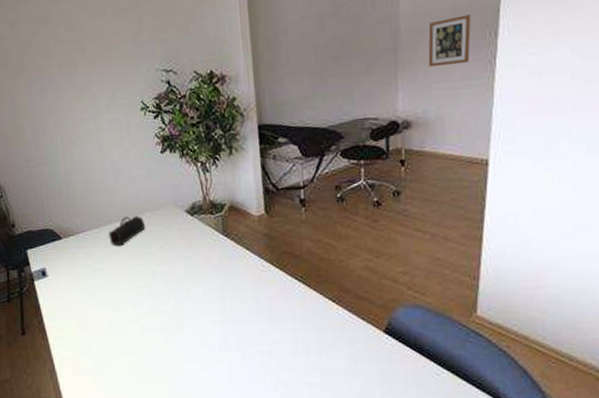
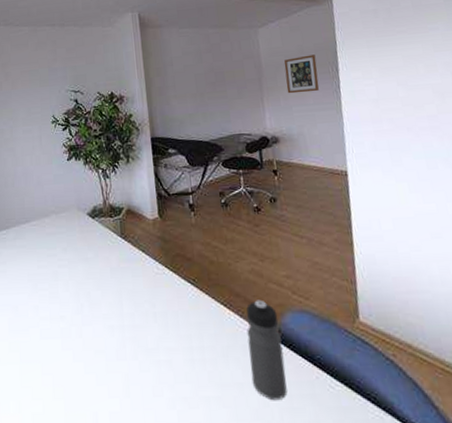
pencil case: present [108,216,146,246] -> none [16,218,51,247]
water bottle: none [355,295,392,386] -> present [246,299,287,401]

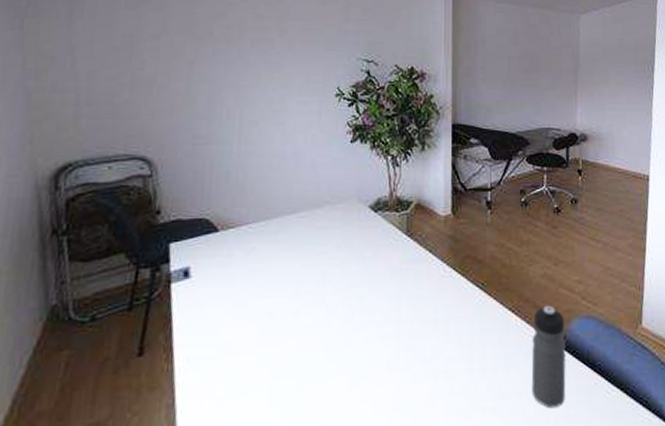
wall art: present [284,54,320,94] -> none [601,50,634,90]

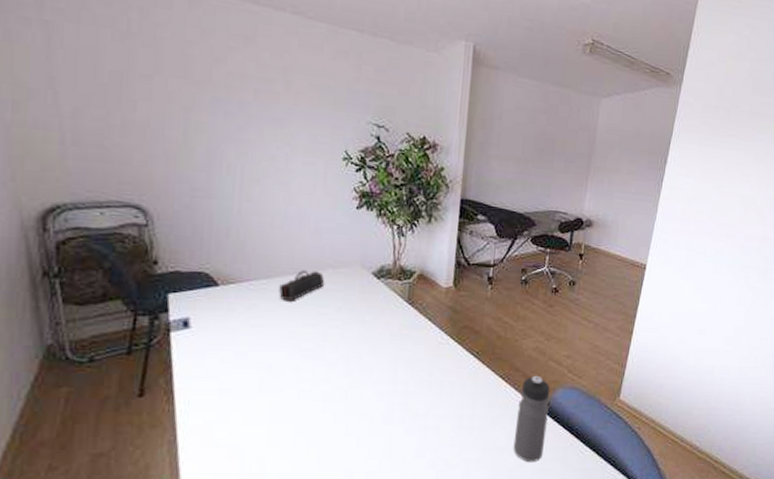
pencil case: none [277,209,323,243] -> present [279,270,325,302]

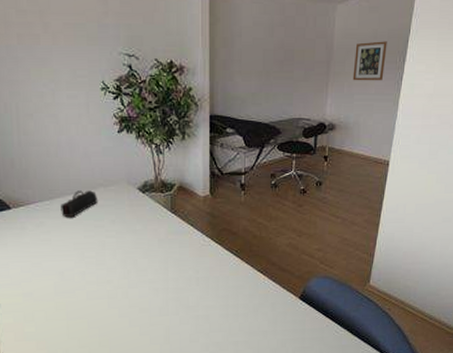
water bottle: present [513,375,551,463] -> none [275,268,305,343]
wall art: none [613,139,650,181] -> present [352,41,387,81]

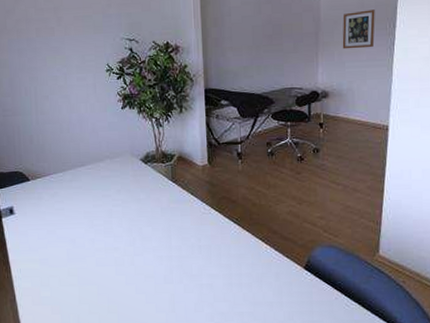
pencil case: present [60,190,98,218] -> none [72,162,105,188]

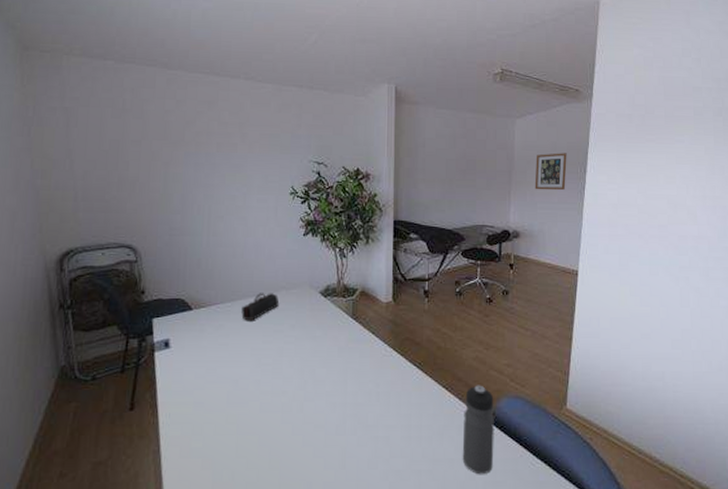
pencil case: none [72,162,105,188] -> present [241,293,280,321]
water bottle: none [280,236,310,316] -> present [462,385,494,475]

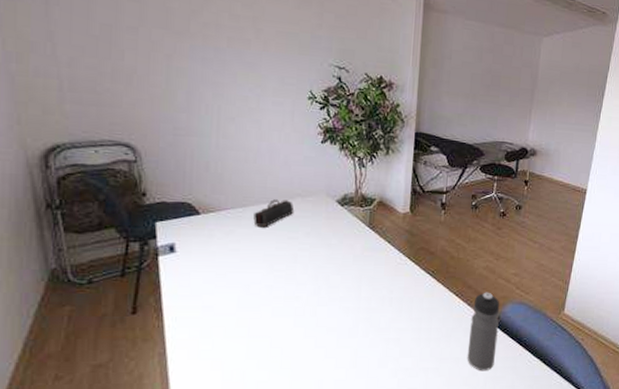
wall art: present [534,153,567,191] -> none [555,74,588,112]

